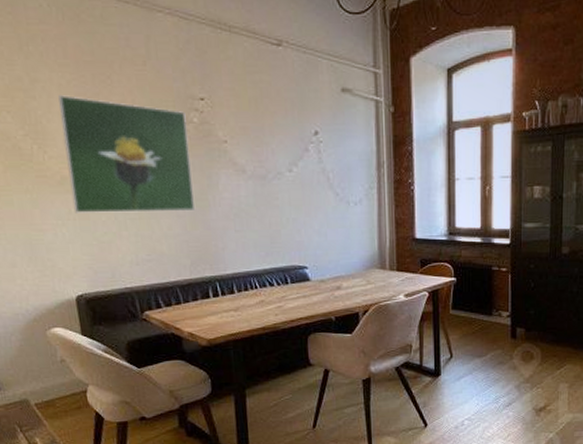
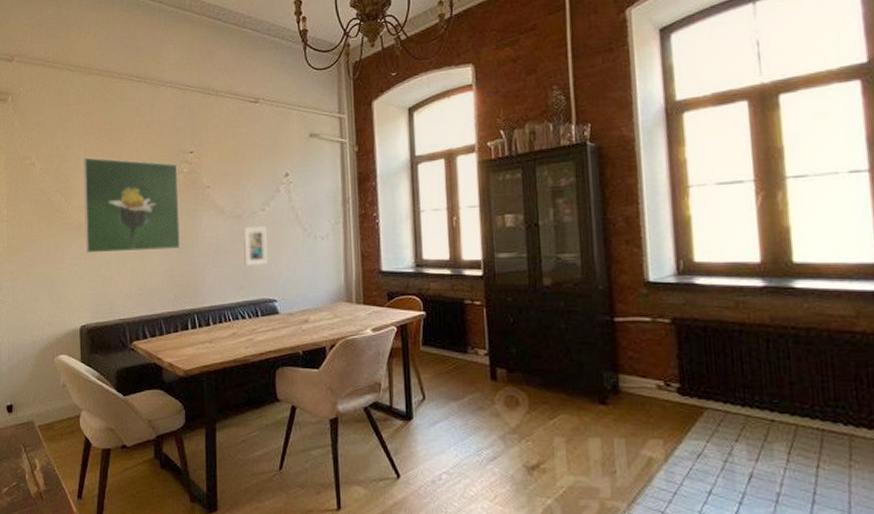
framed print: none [267,187,297,231] -> present [242,225,268,266]

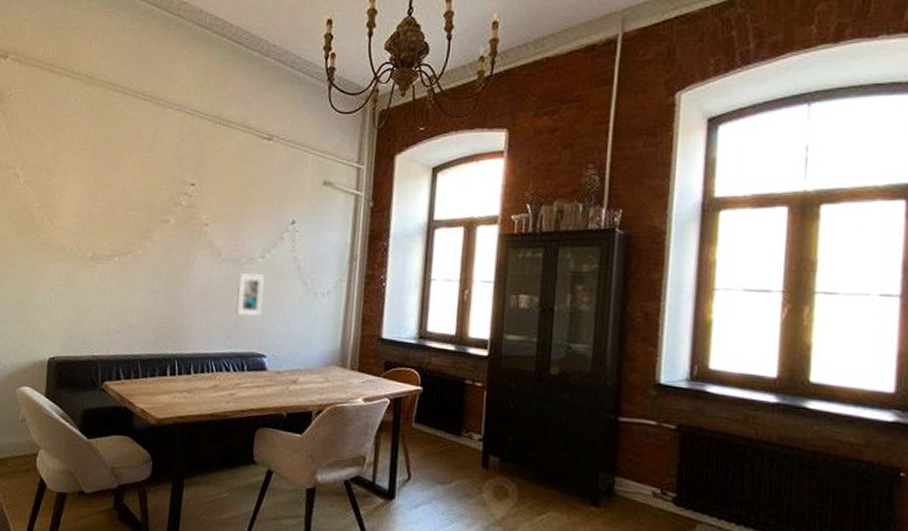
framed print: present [83,157,180,254] -> none [64,175,176,287]

